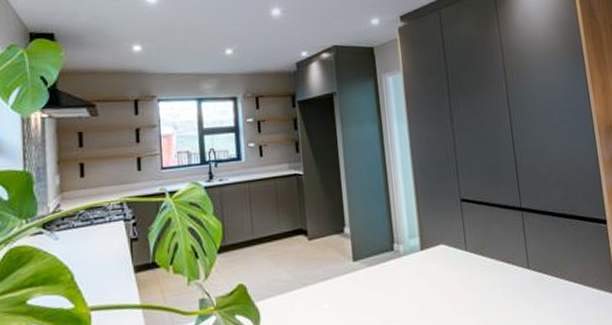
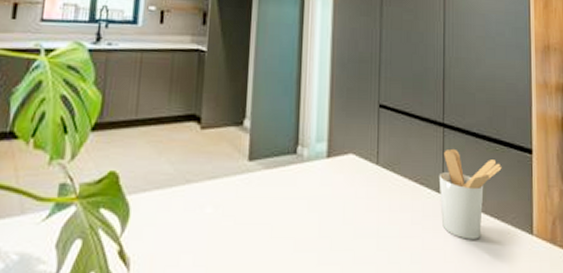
utensil holder: none [523,228,580,305] -> present [439,148,502,240]

